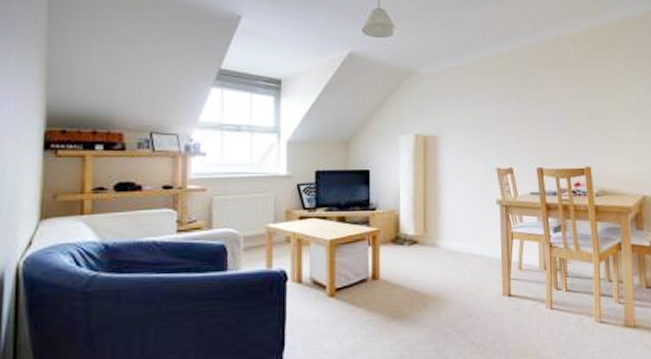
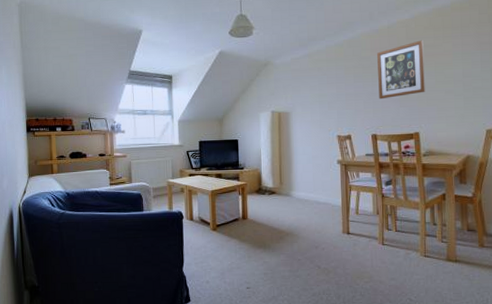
wall art: none [543,58,597,126] -> present [377,40,425,100]

